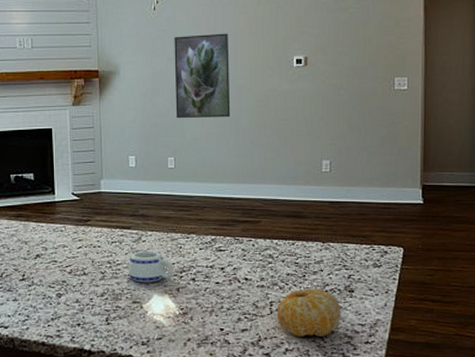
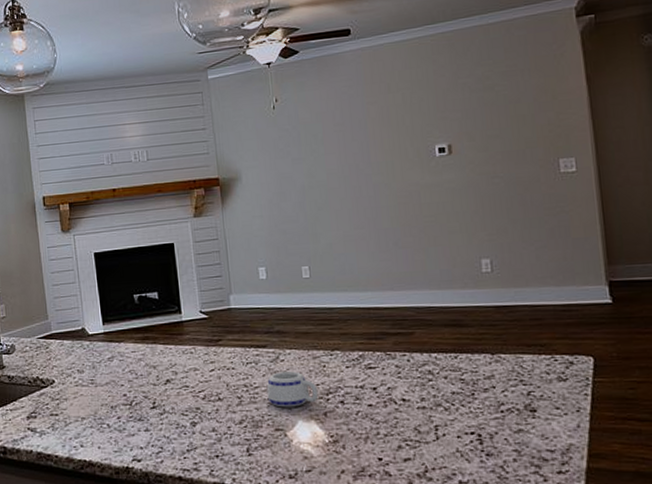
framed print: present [174,33,231,119] -> none [298,126,368,224]
fruit: present [277,288,341,337] -> none [443,408,524,466]

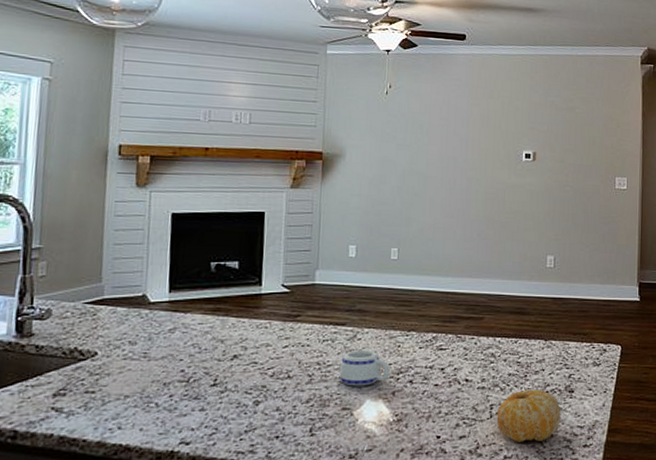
fruit: none [443,408,524,466] -> present [496,389,561,442]

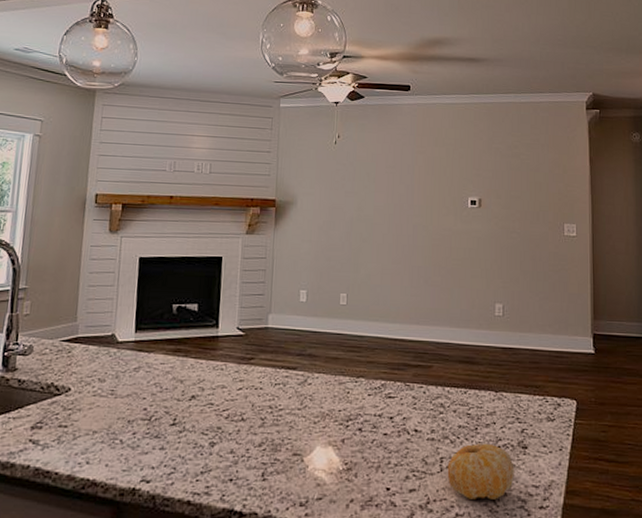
mug: present [339,350,390,386] -> none [290,395,339,432]

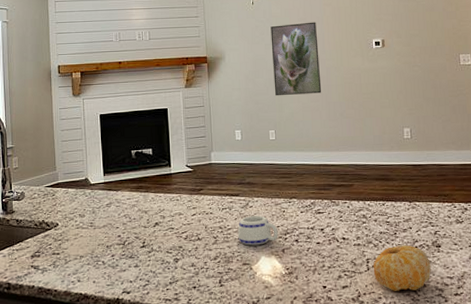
mug: none [290,395,339,432] -> present [237,216,278,246]
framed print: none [350,170,407,255] -> present [270,22,322,96]

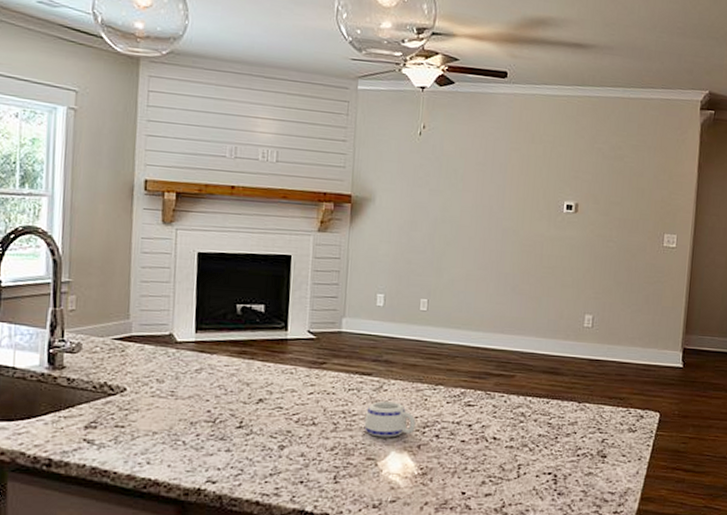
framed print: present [270,22,322,96] -> none [433,166,498,260]
fruit: present [373,245,431,291] -> none [524,451,592,505]

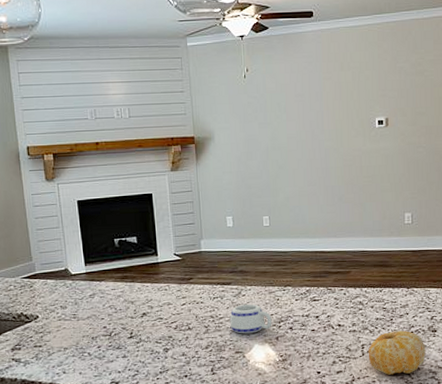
fruit: none [524,451,592,505] -> present [368,330,426,375]

